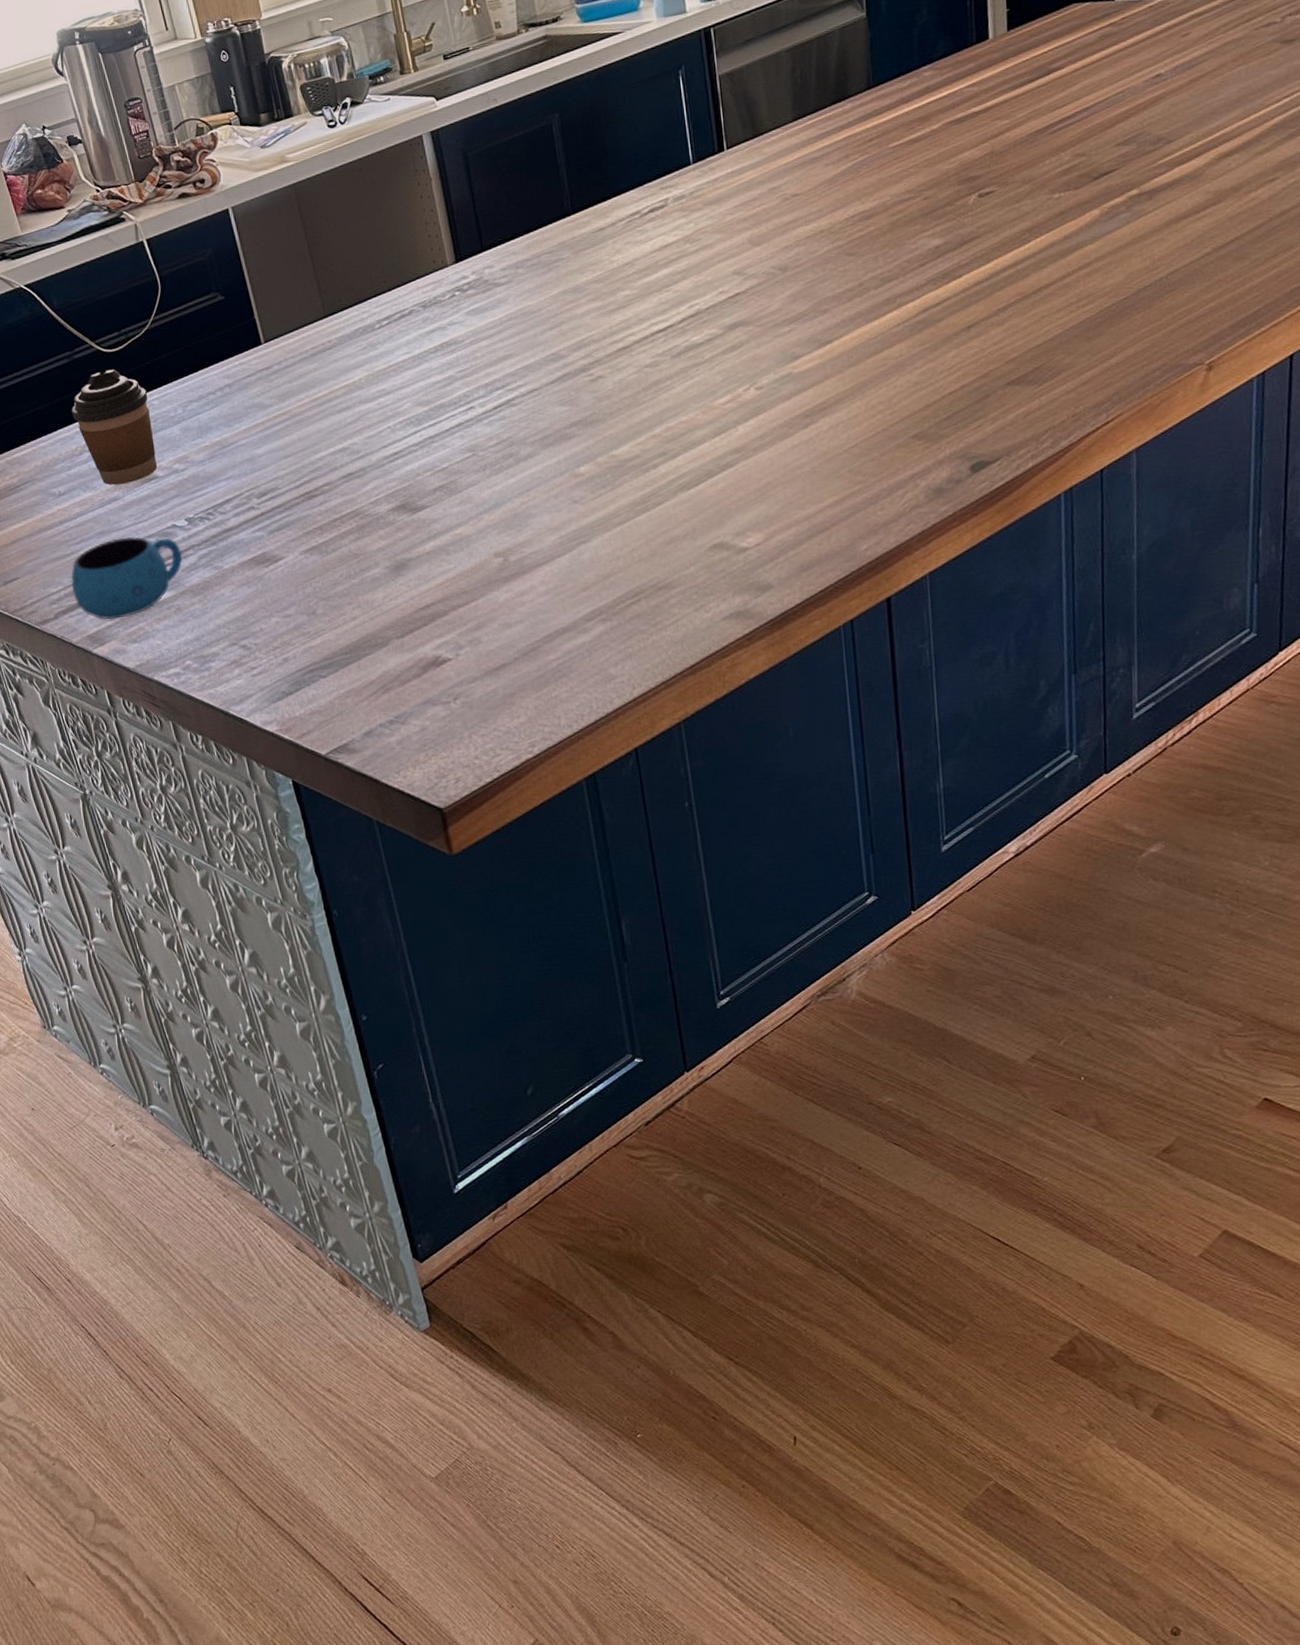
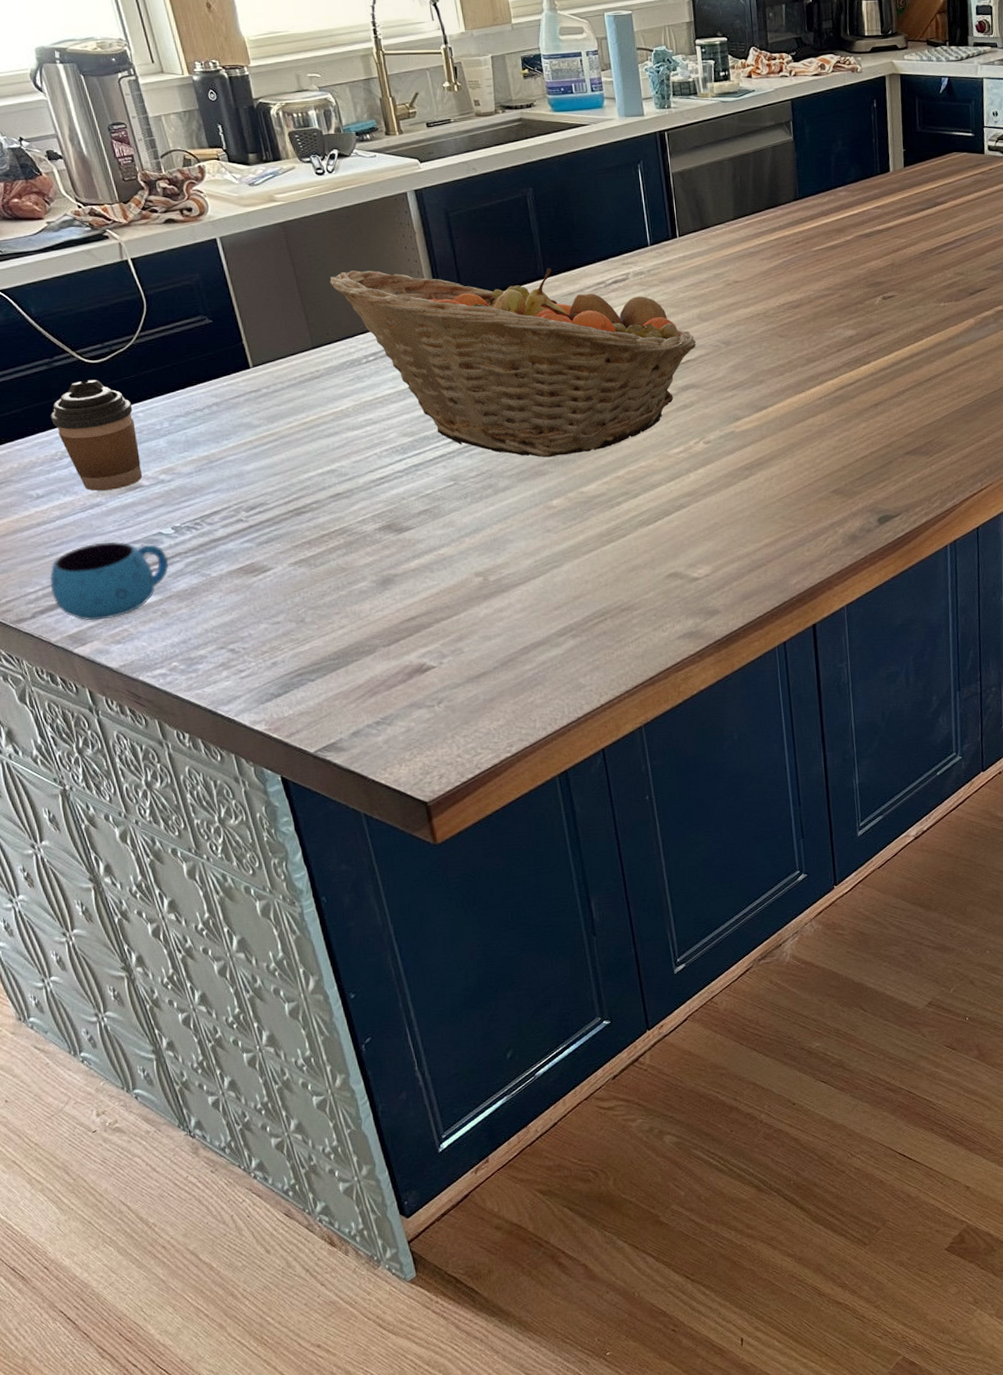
fruit basket: none [342,202,746,419] -> present [329,268,696,458]

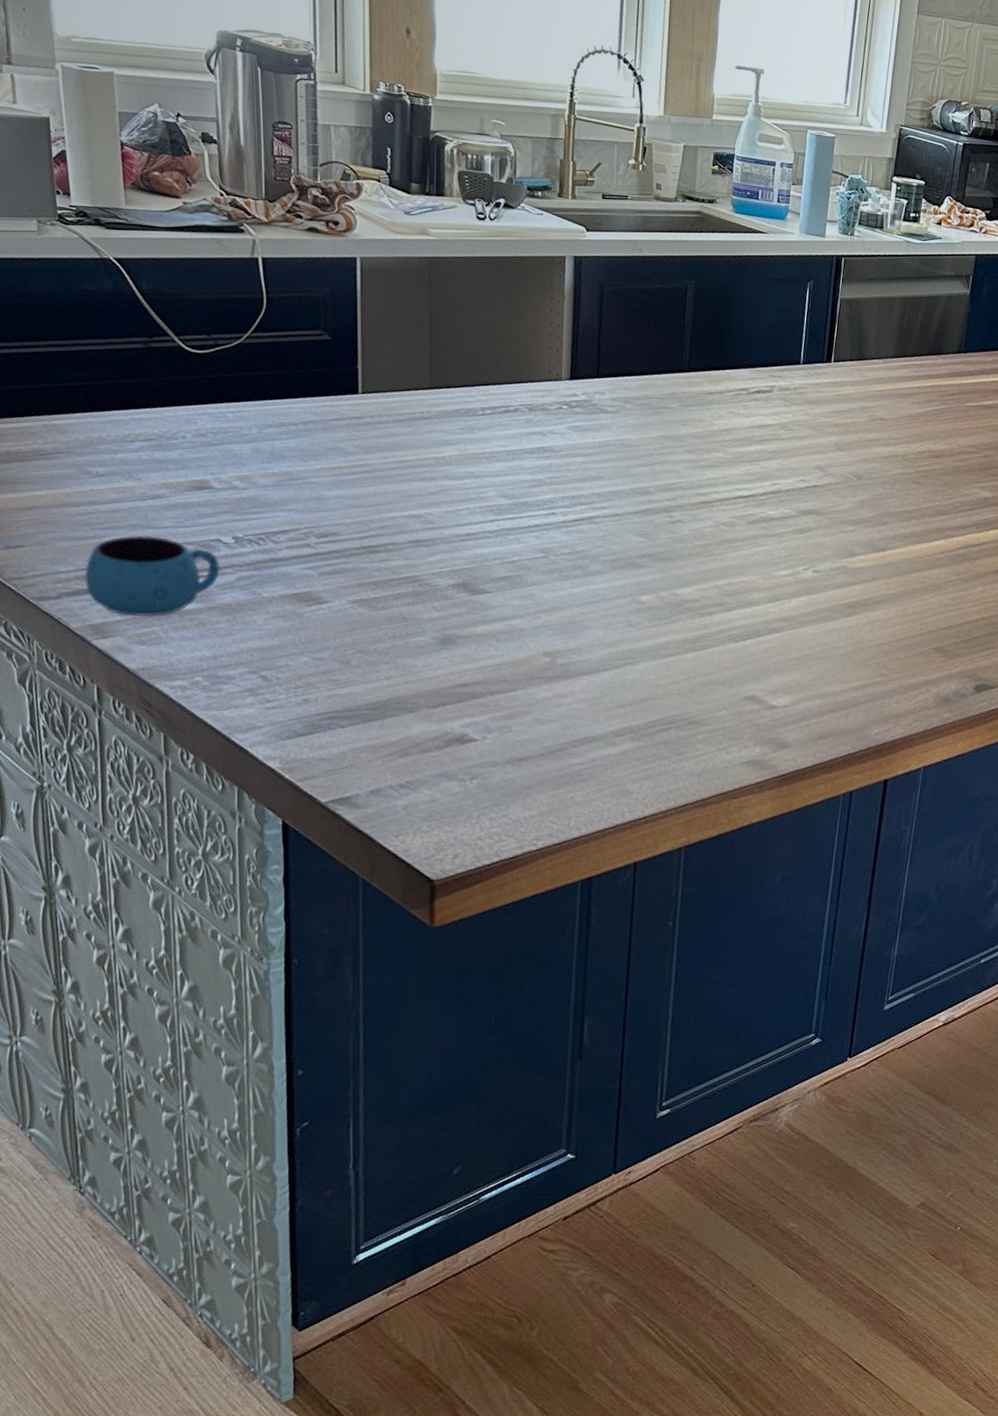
coffee cup: present [50,379,143,491] -> none [133,367,224,486]
fruit basket: present [329,268,696,458] -> none [463,320,827,555]

